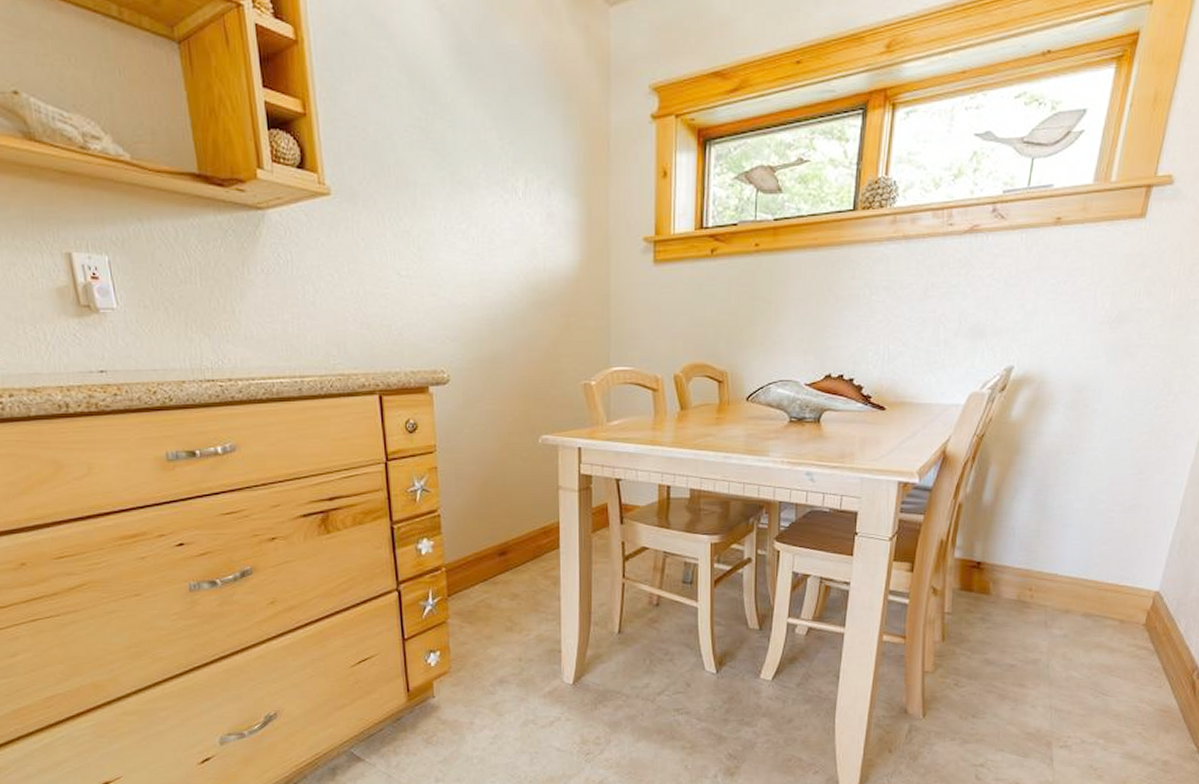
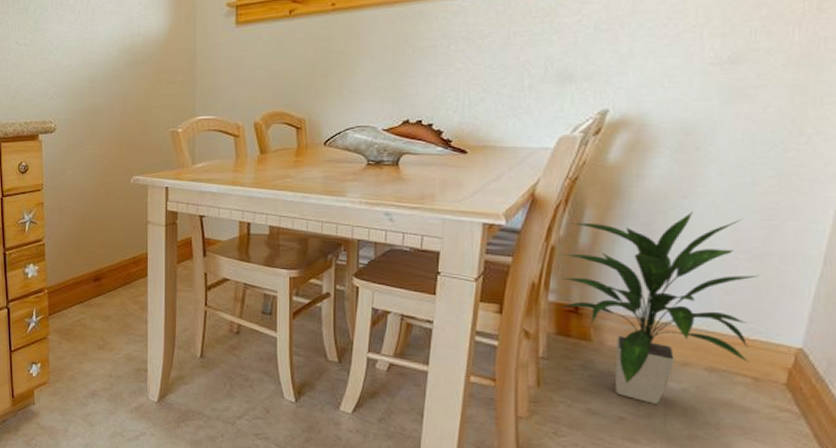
indoor plant: none [962,467,1130,650] -> present [557,212,760,404]

